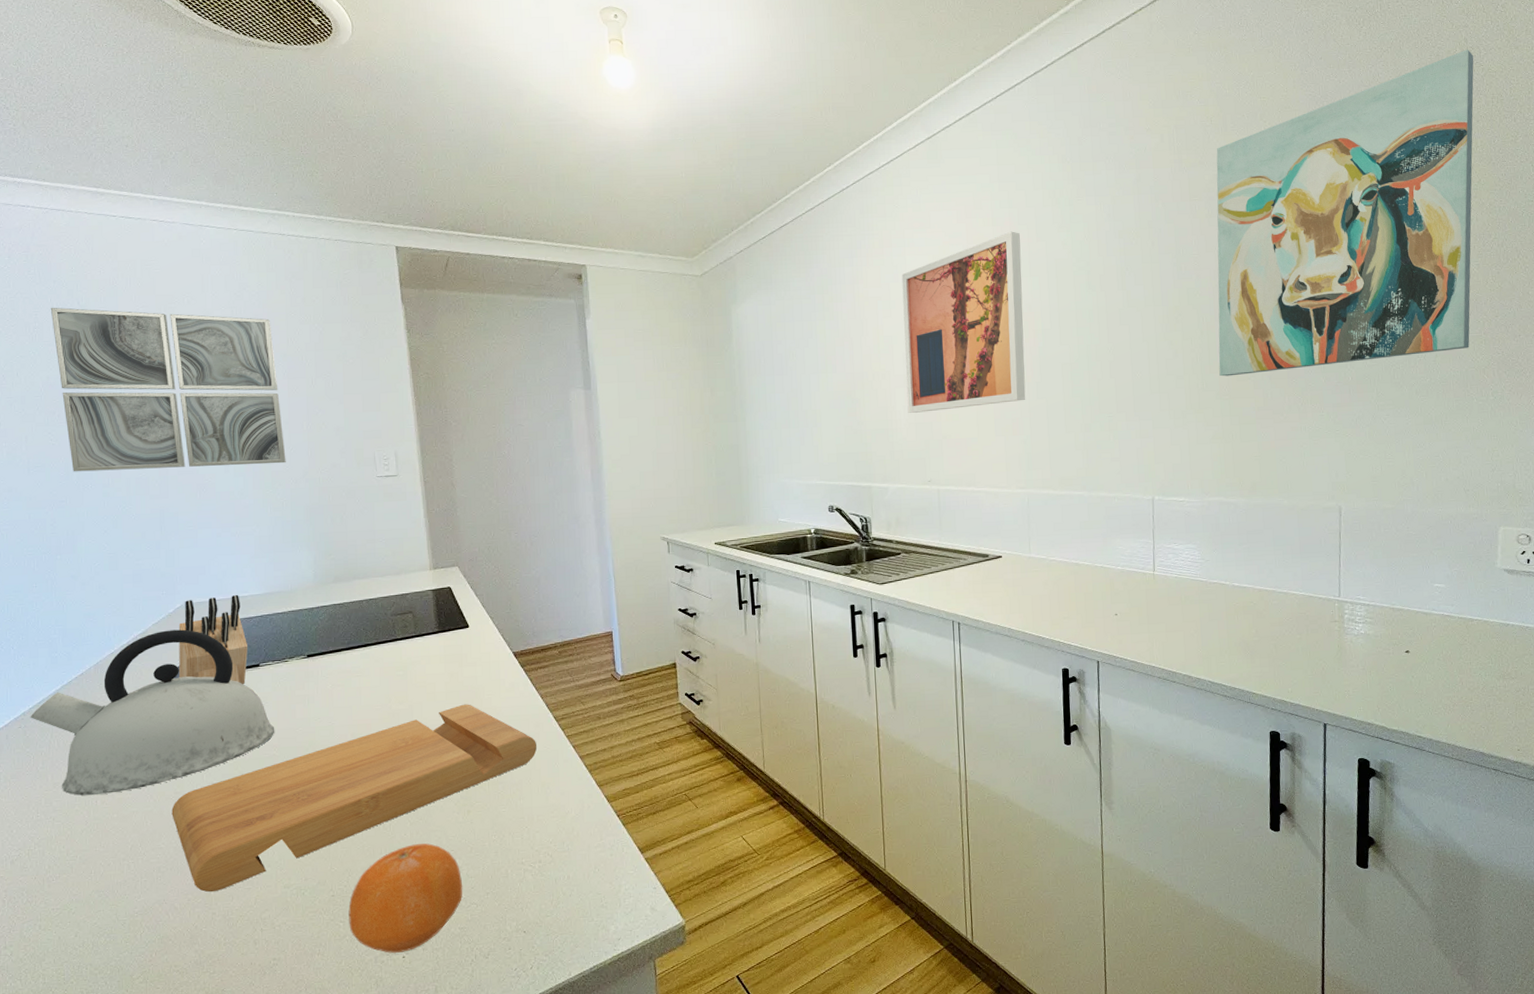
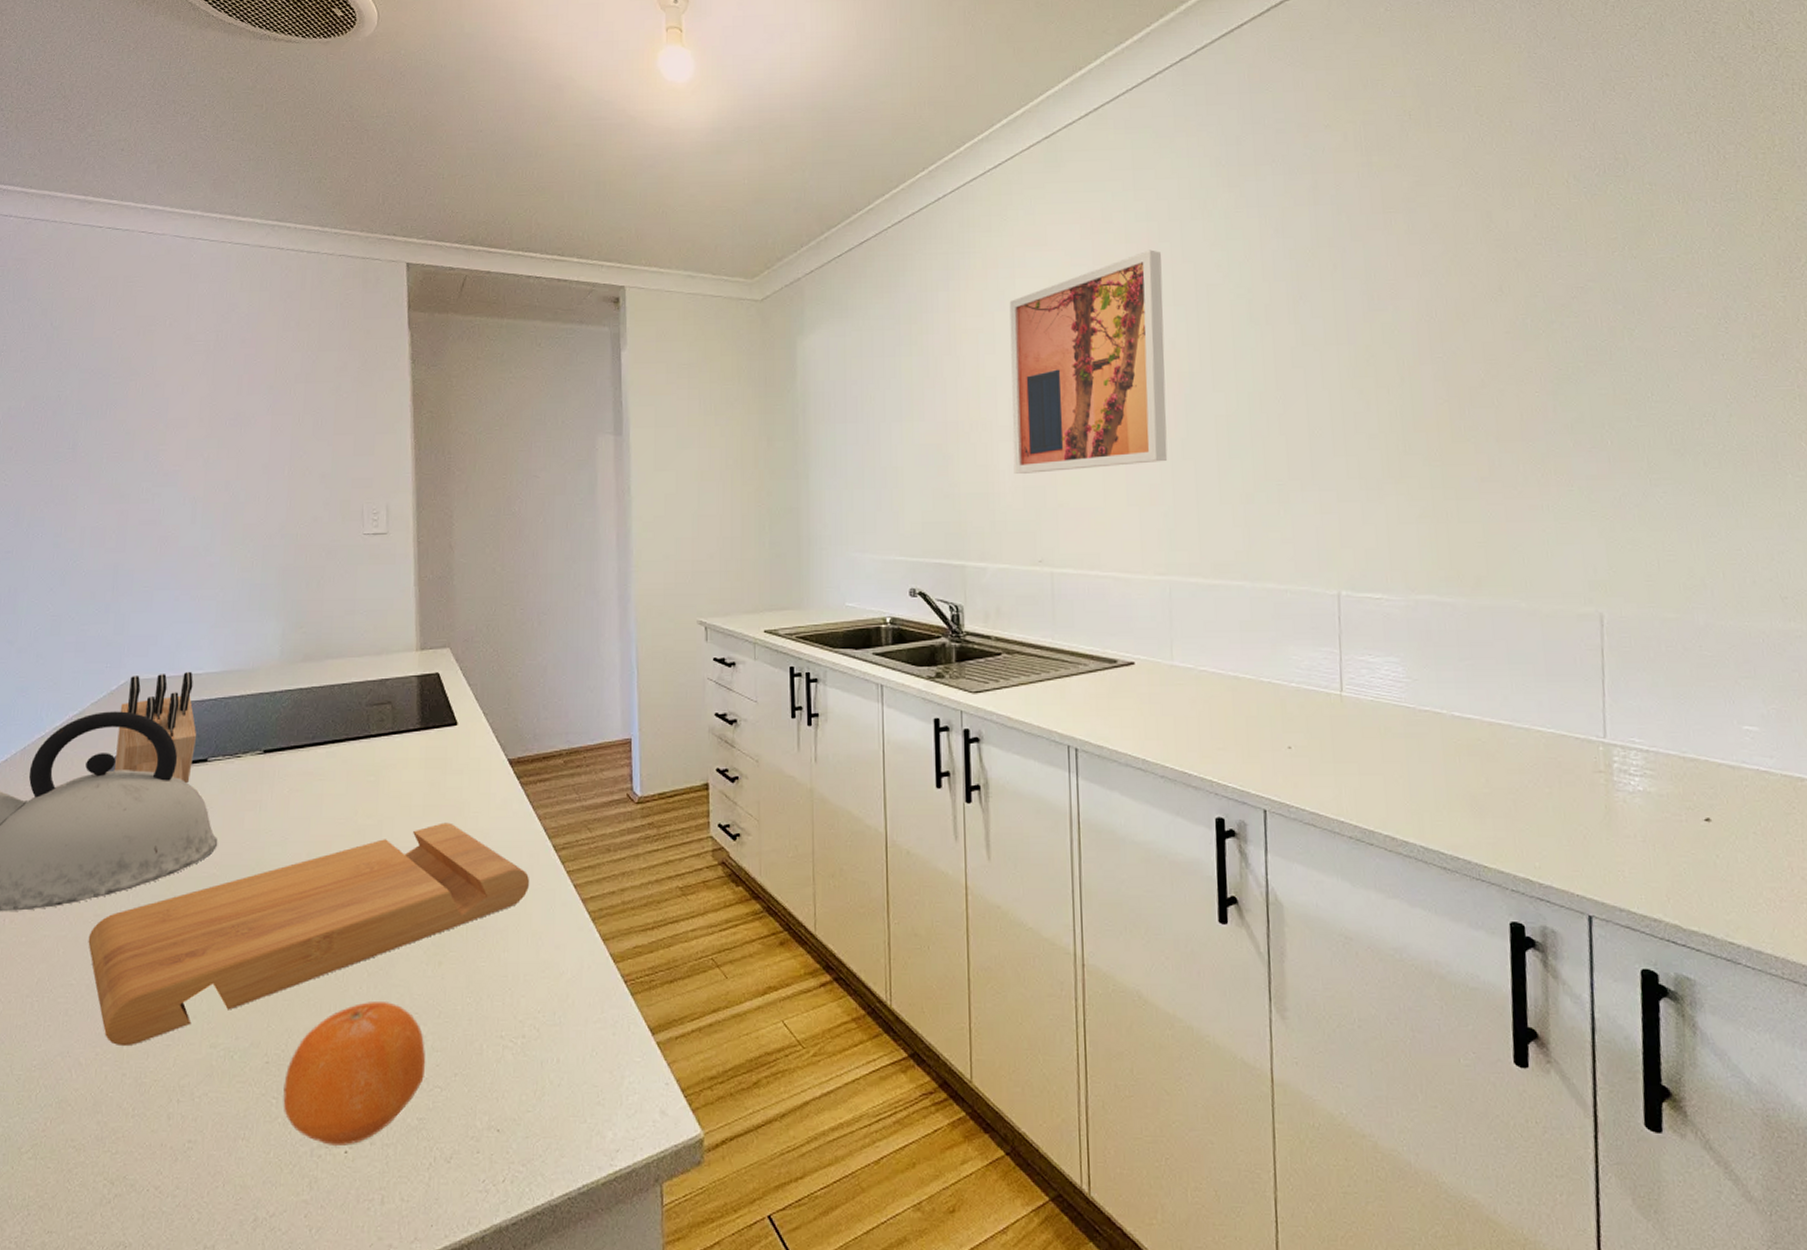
wall art: present [50,307,286,472] -> none [20,328,262,518]
wall art: present [1216,50,1474,377] -> none [1417,25,1778,437]

